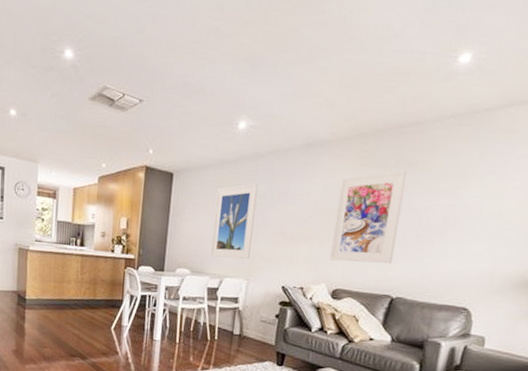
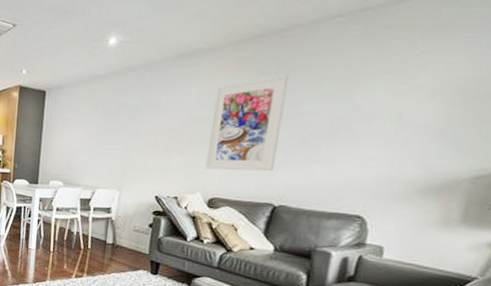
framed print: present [211,183,259,259] -> none [83,96,130,171]

